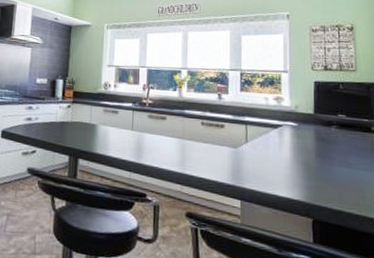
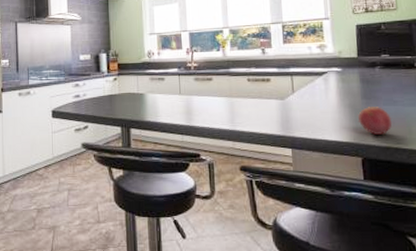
fruit: none [310,166,346,197] -> present [357,107,392,135]

